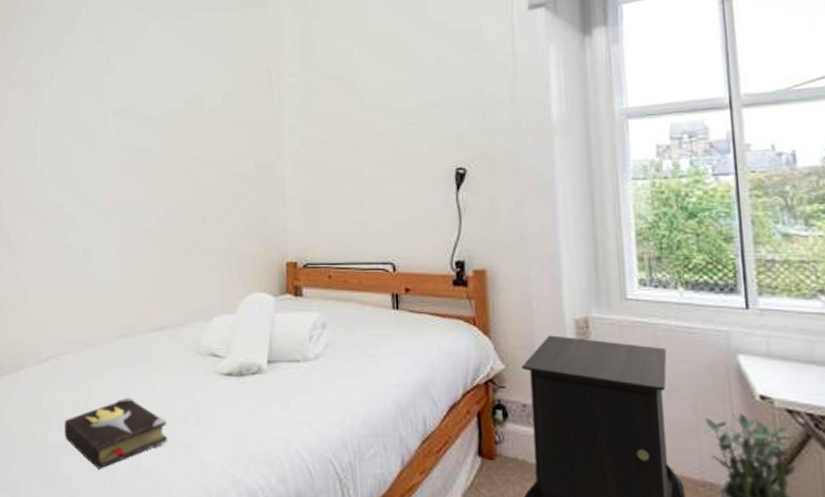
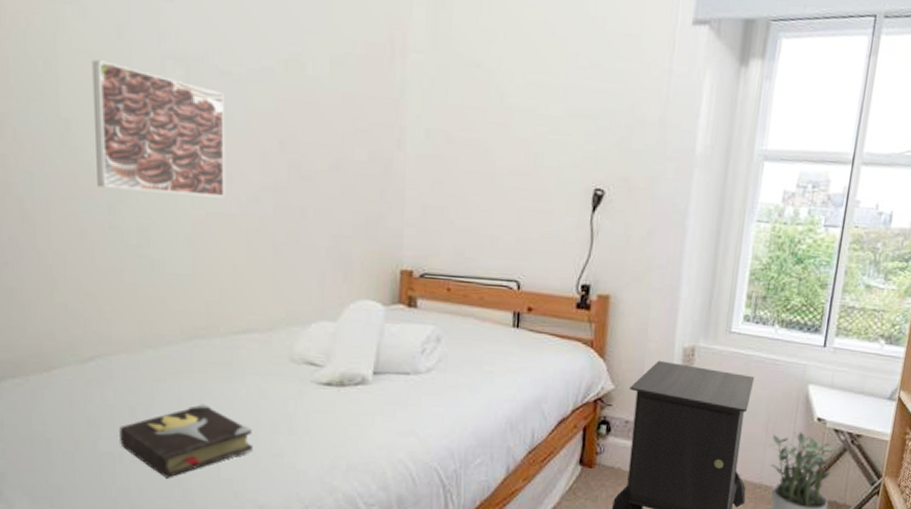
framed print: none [58,123,147,217] -> present [91,60,226,198]

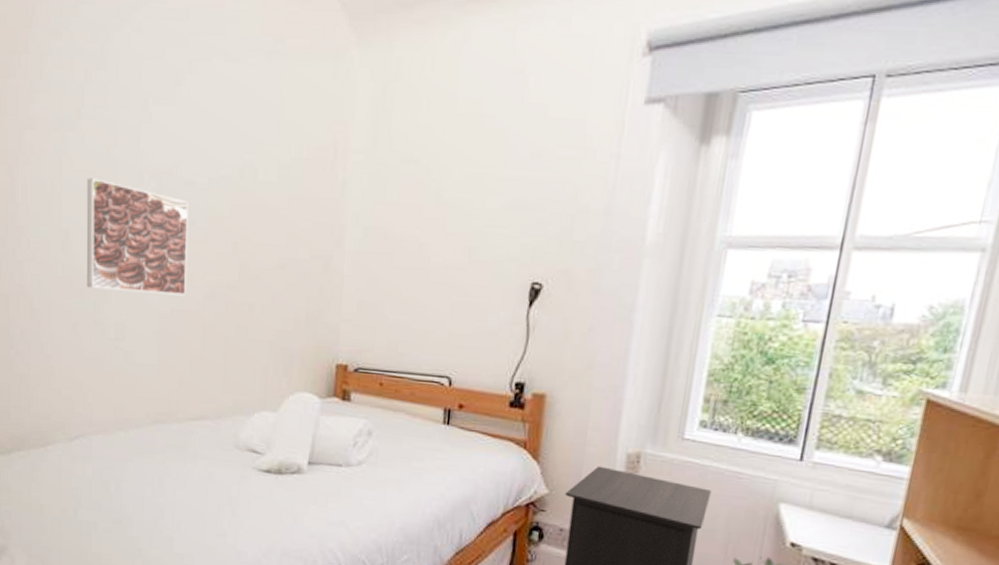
hardback book: present [119,404,254,478] -> none [95,483,202,548]

